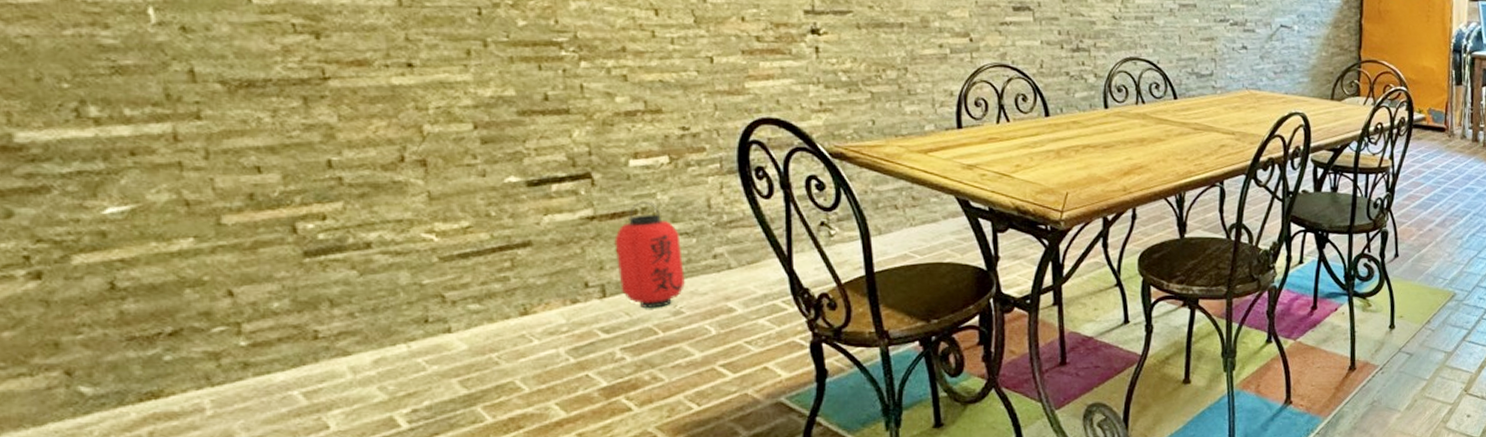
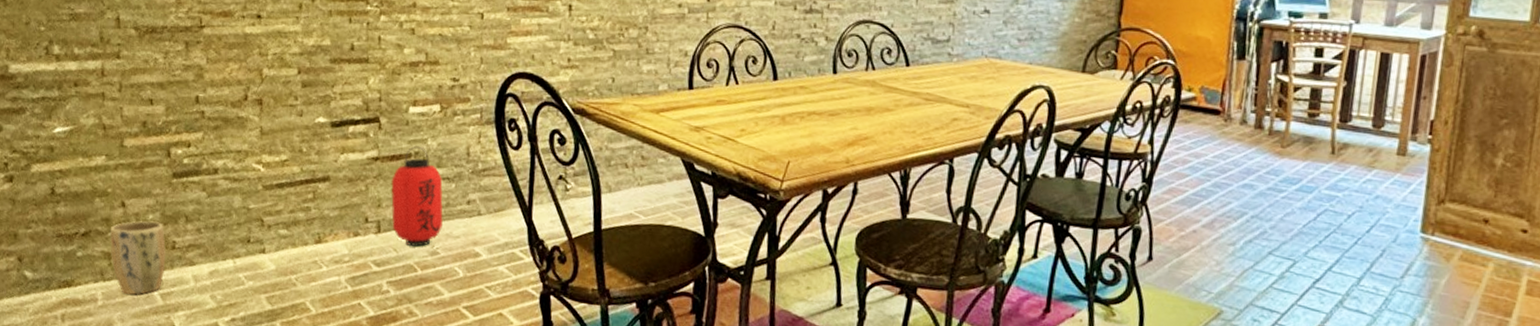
plant pot: none [213,310,307,398] -> present [109,221,166,295]

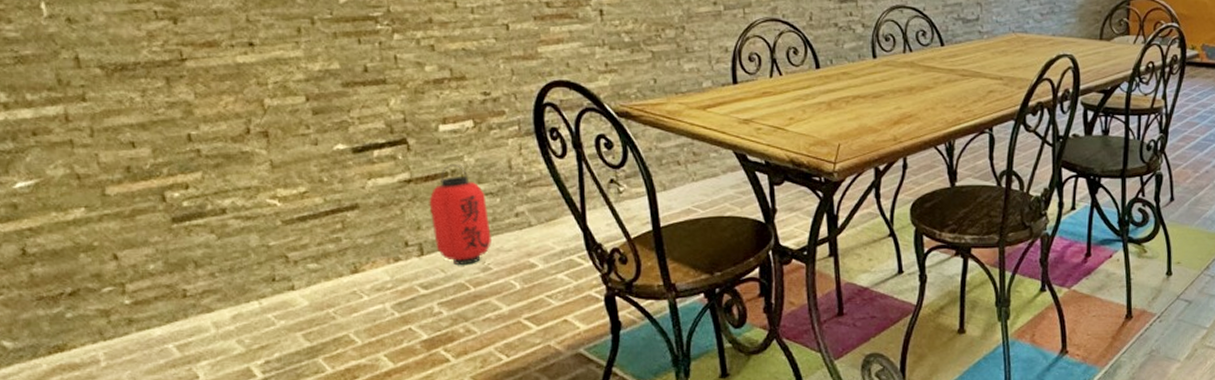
plant pot: present [109,221,166,295] -> none [103,271,179,351]

